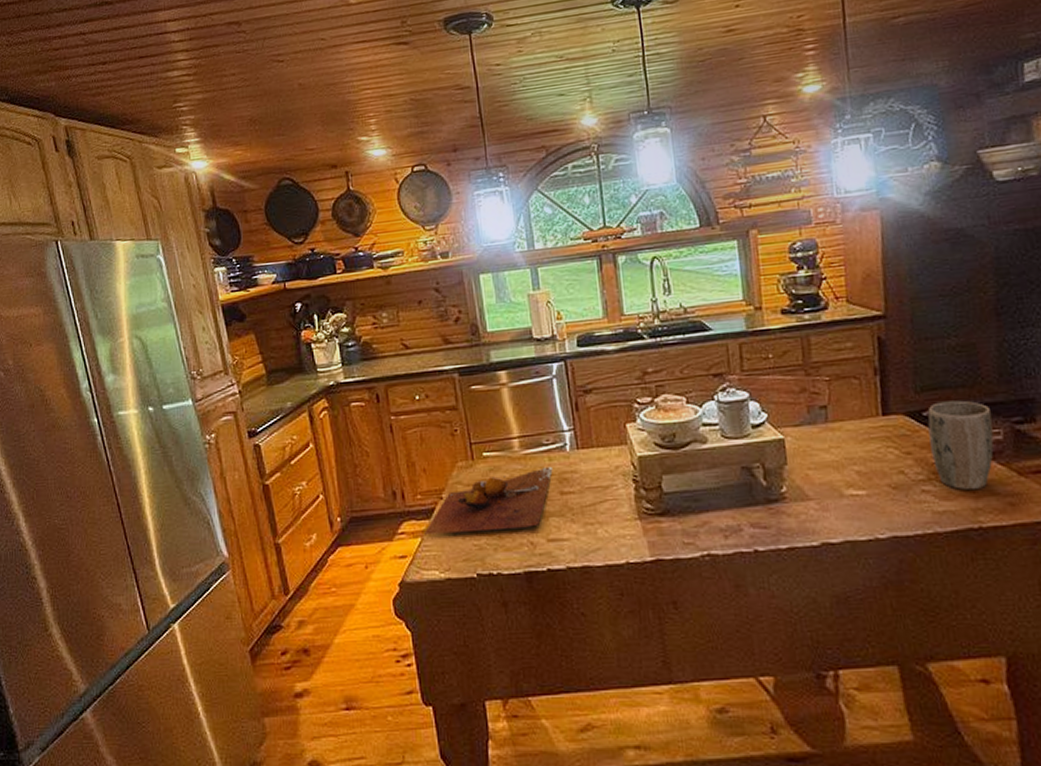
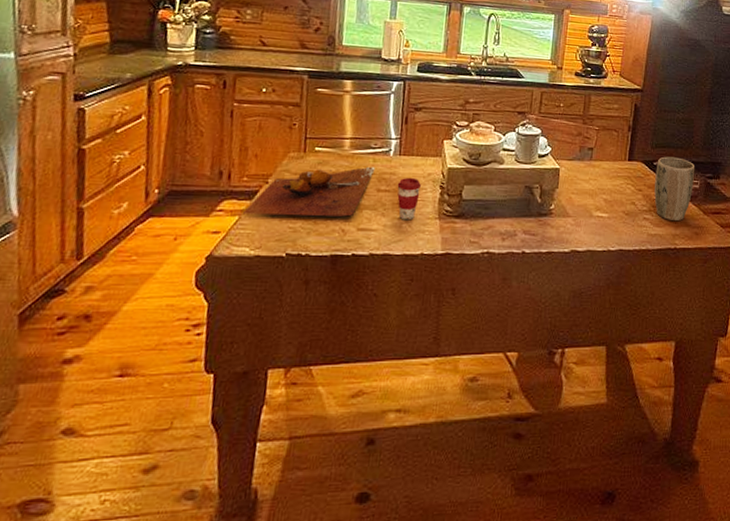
coffee cup: none [581,473,611,525] -> present [397,177,421,220]

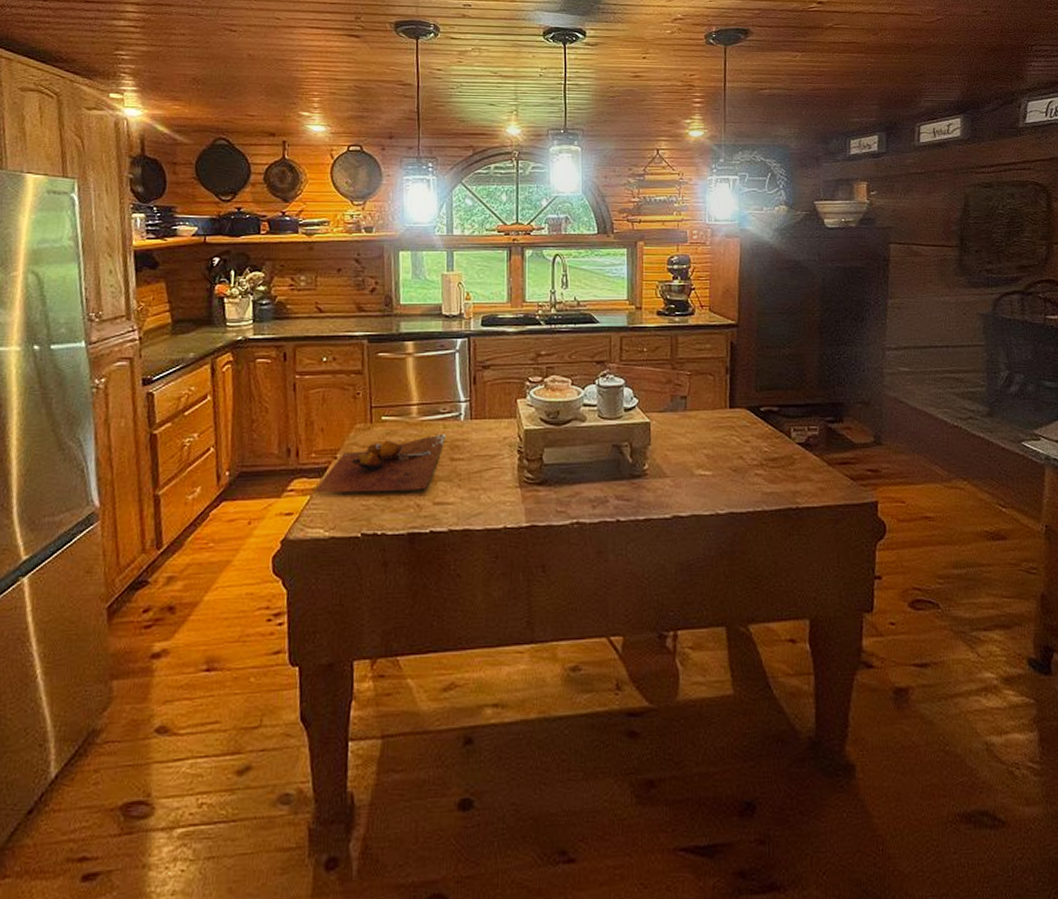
coffee cup: present [397,177,421,220] -> none [471,442,497,491]
plant pot: present [654,156,695,222] -> none [763,400,812,476]

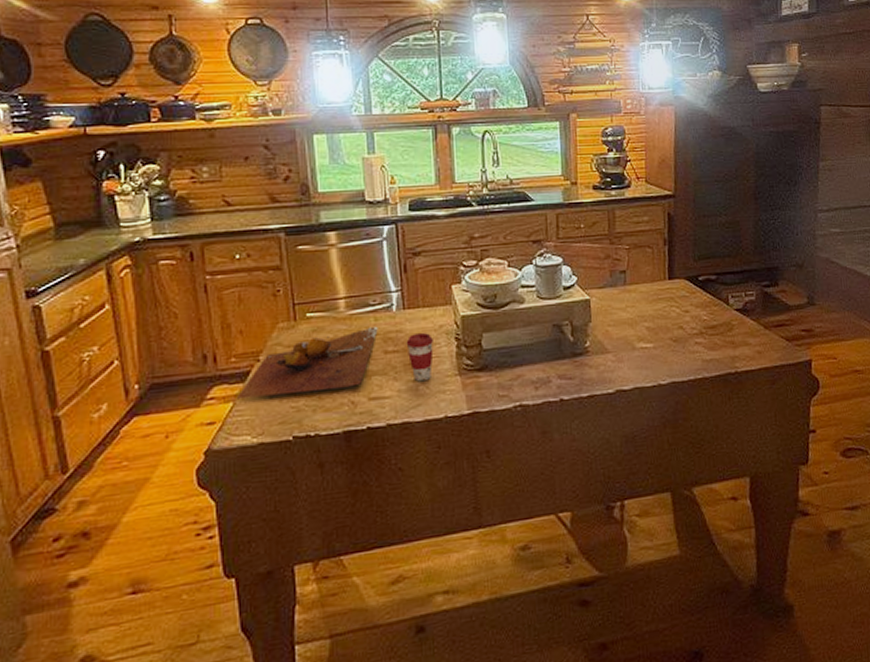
coffee cup: none [471,442,497,491] -> present [406,332,434,382]

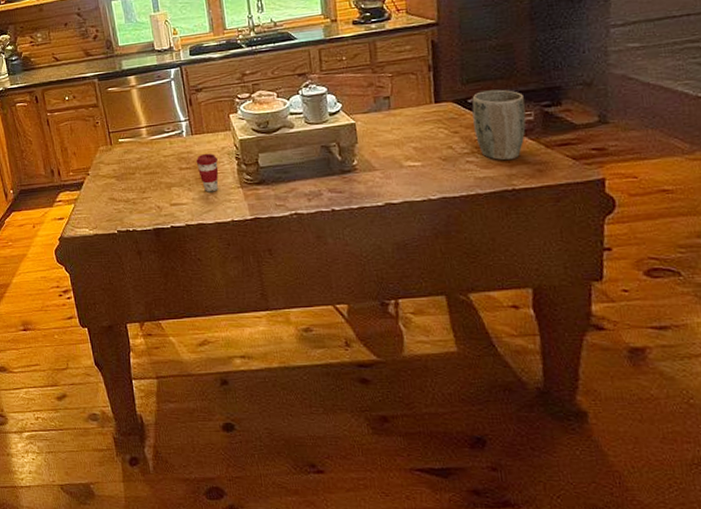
cutting board: present [236,326,378,399] -> none [76,148,173,202]
plant pot: none [702,268,749,342] -> present [472,89,526,161]

